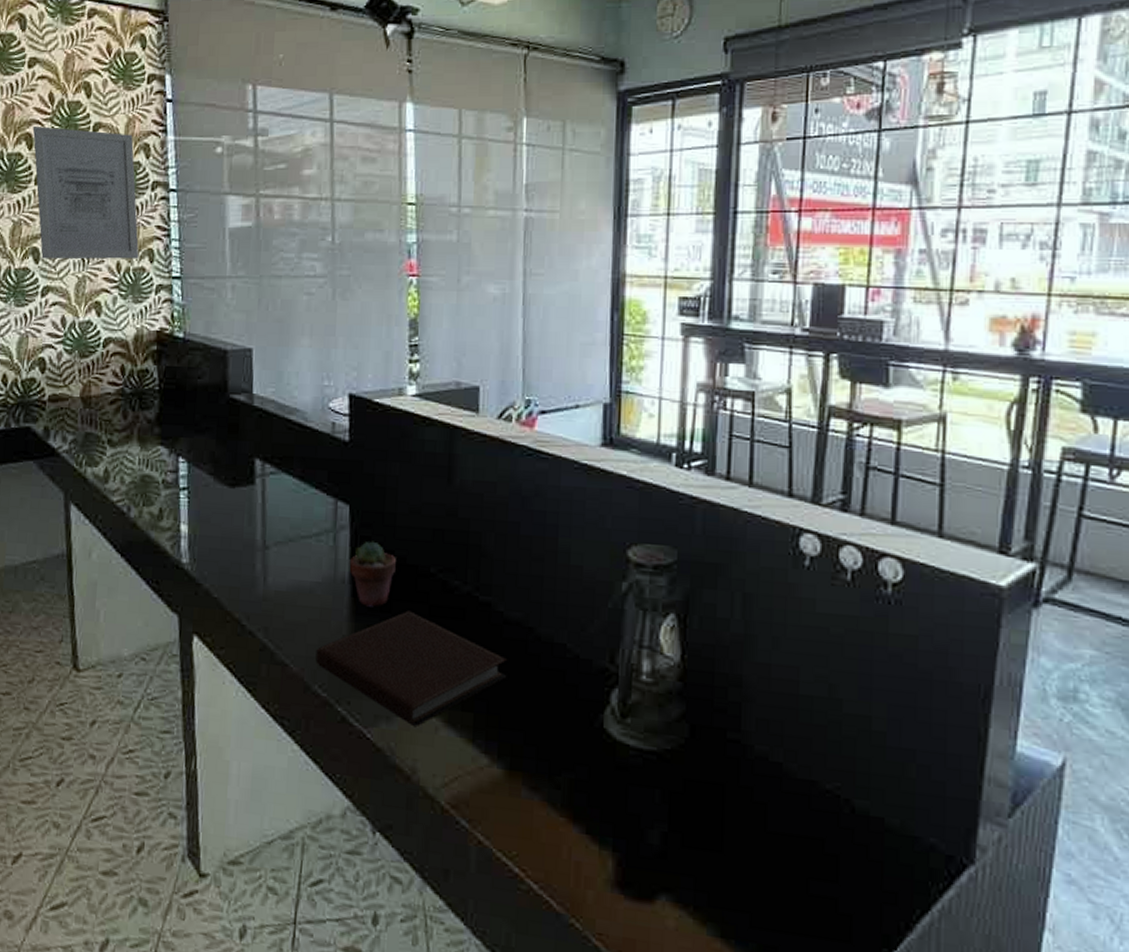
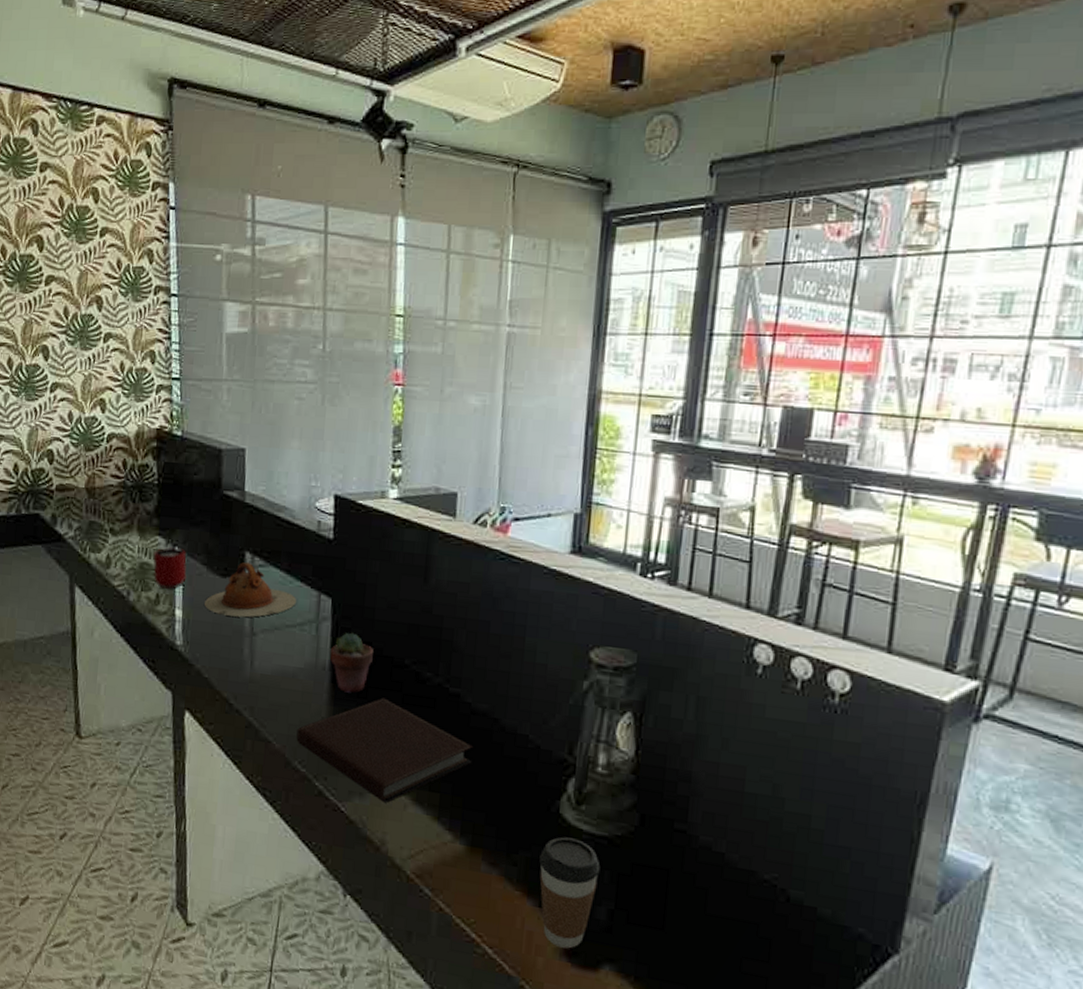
wall art: present [32,126,139,260] -> none [43,229,142,360]
mug: none [155,457,192,503] -> present [153,547,187,589]
teapot: none [212,469,311,530] -> present [204,561,296,618]
coffee cup: none [584,754,650,879] -> present [539,836,601,949]

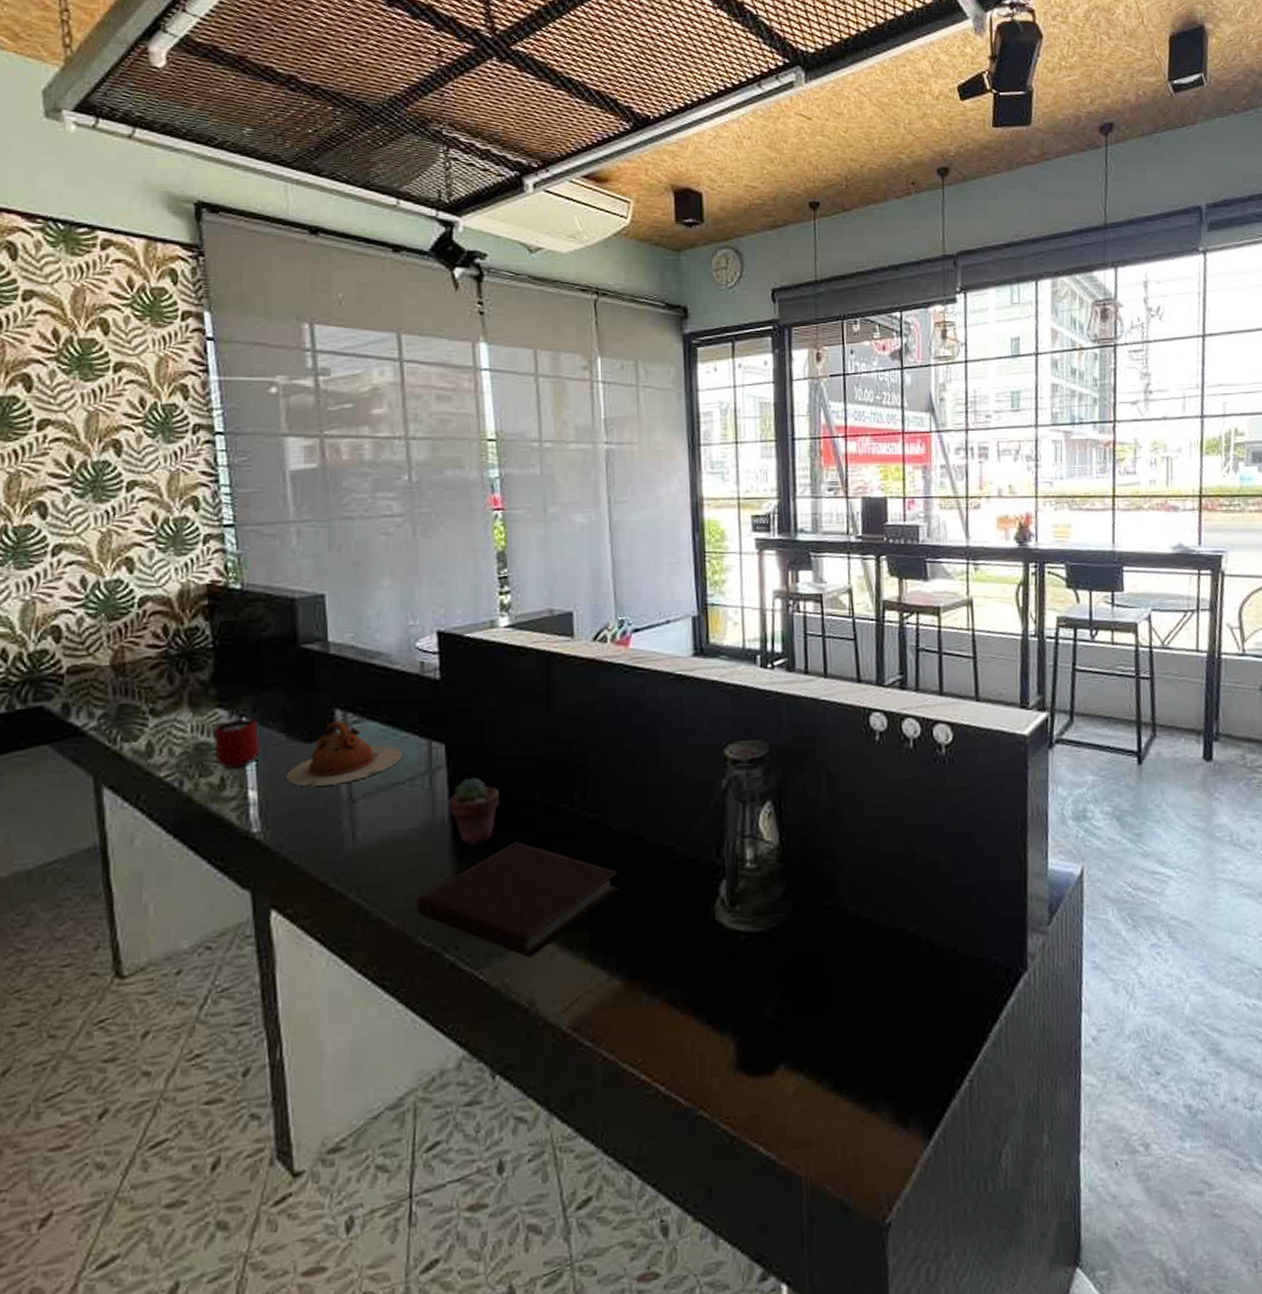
coffee cup: present [539,836,601,949] -> none [701,942,762,1061]

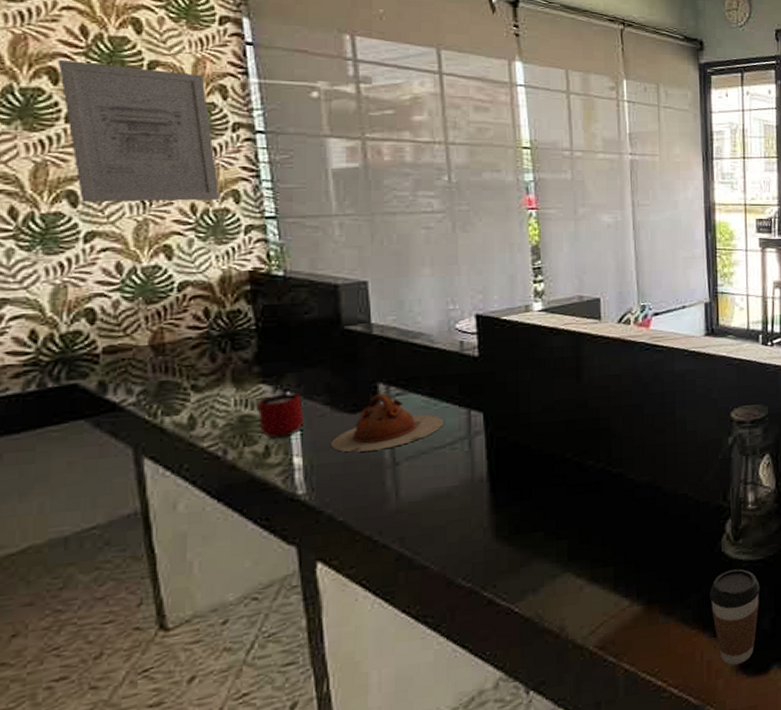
wall art: none [31,366,180,514] -> present [57,60,221,203]
notebook: present [417,841,620,958] -> none [457,494,641,592]
potted succulent: present [448,777,499,846] -> none [486,440,533,500]
coffee cup: none [701,942,762,1061] -> present [710,569,760,665]

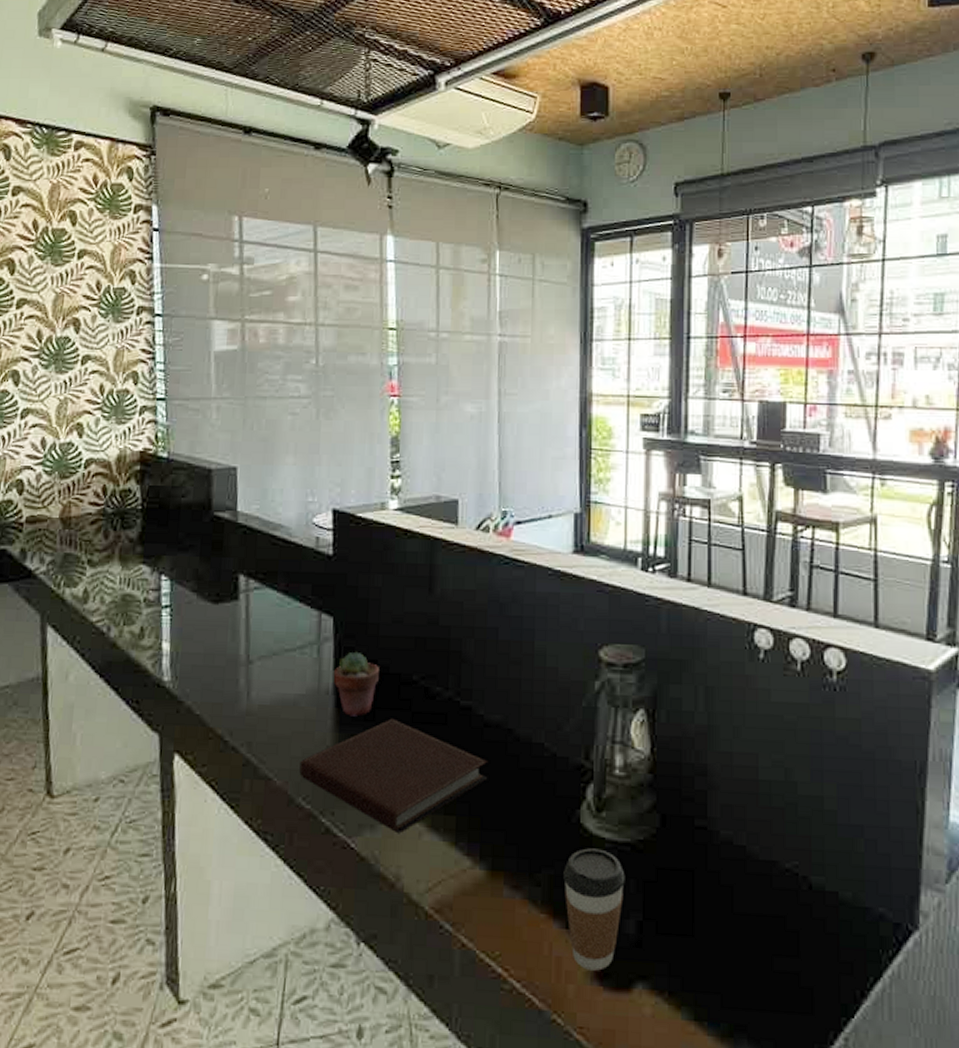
wall art: present [57,60,221,203] -> none [15,253,123,382]
mug: present [257,393,305,439] -> none [136,576,175,621]
teapot: present [331,393,443,452] -> none [195,585,295,645]
notebook: none [457,494,641,592] -> present [299,718,489,834]
potted succulent: none [486,440,533,500] -> present [333,651,379,718]

